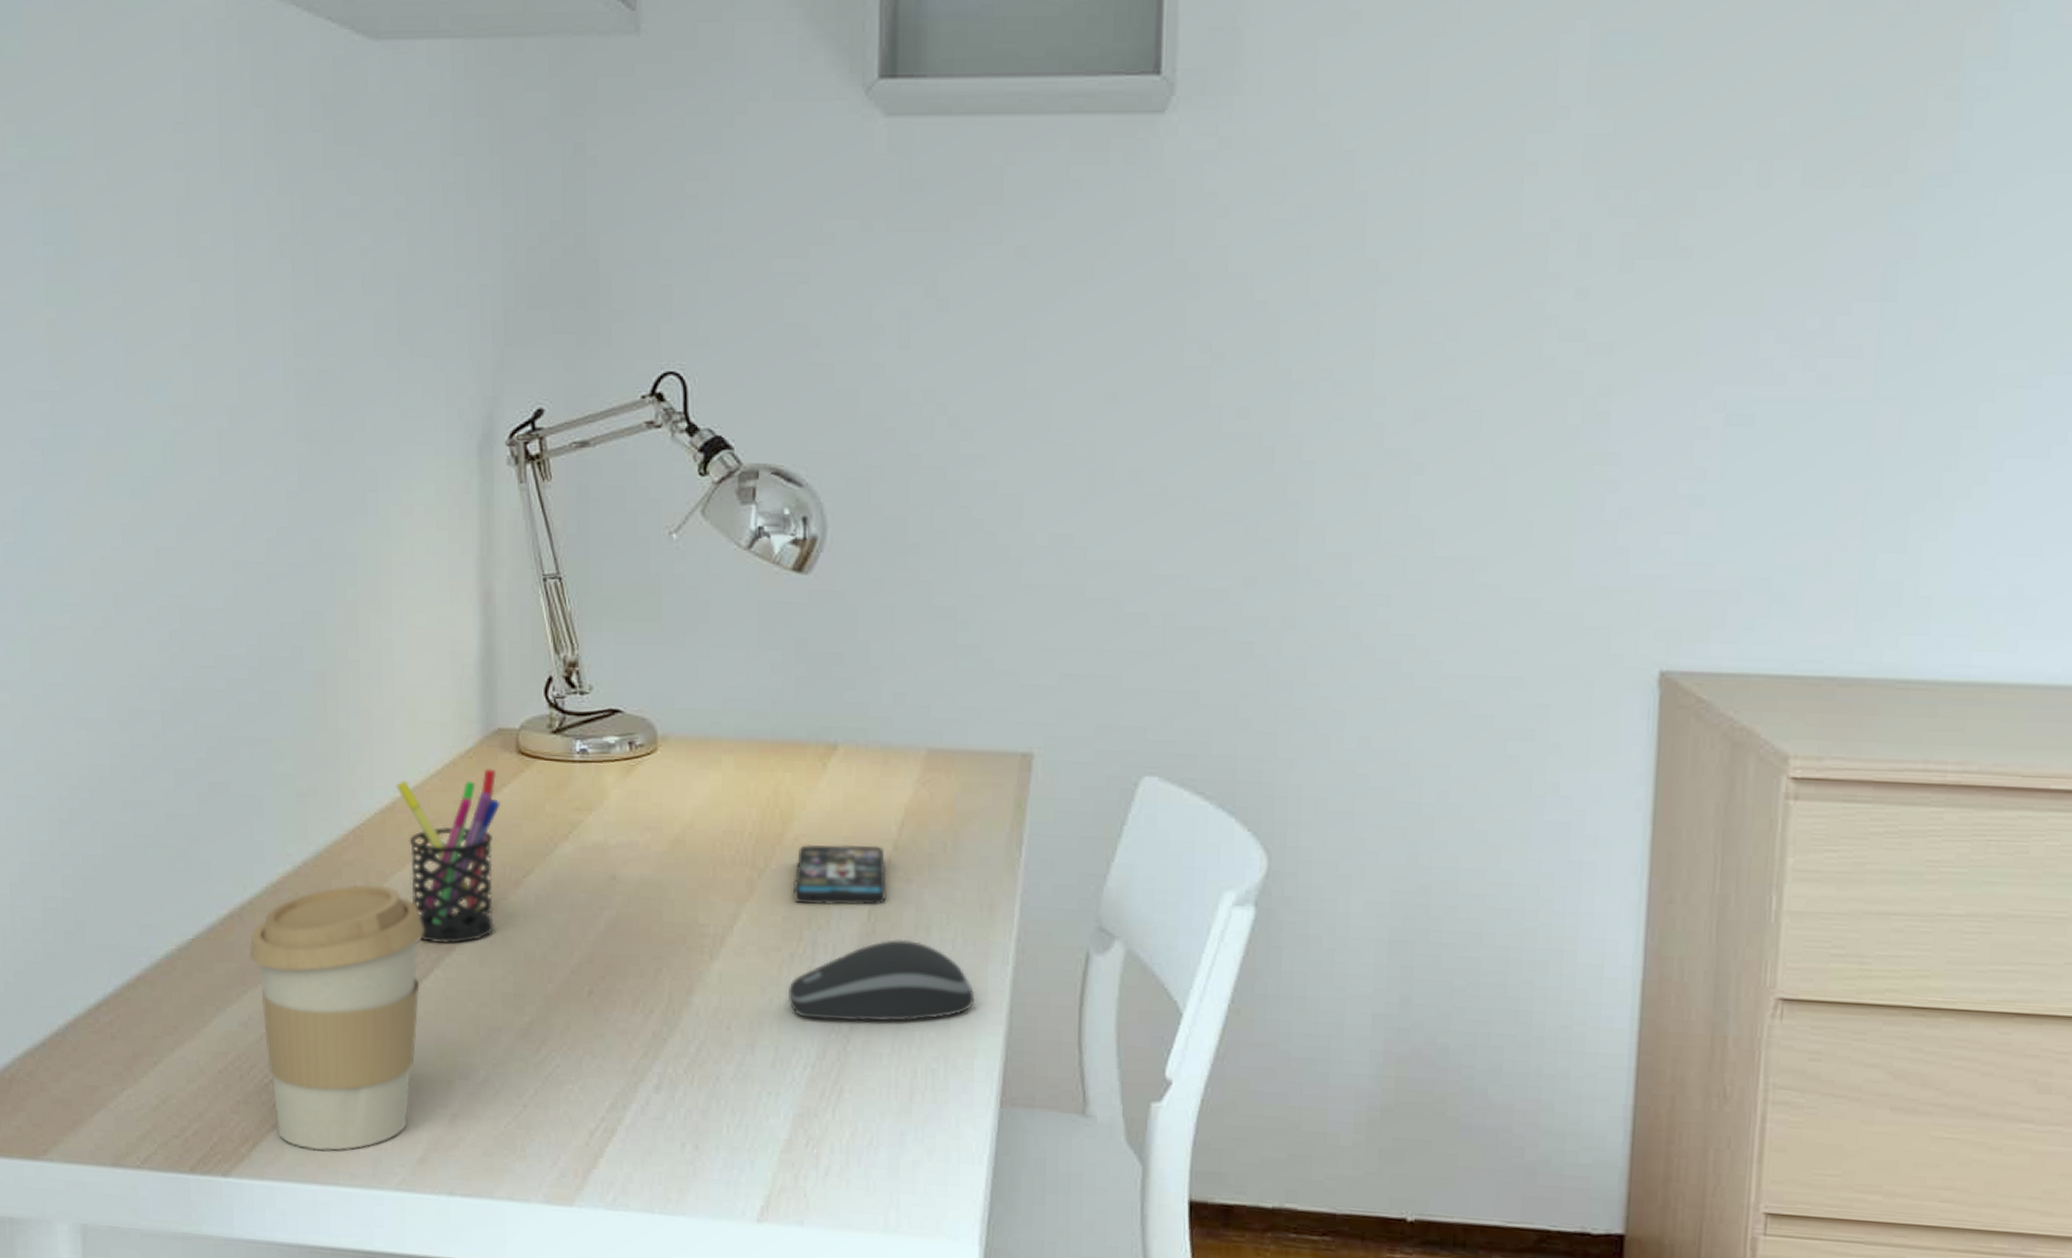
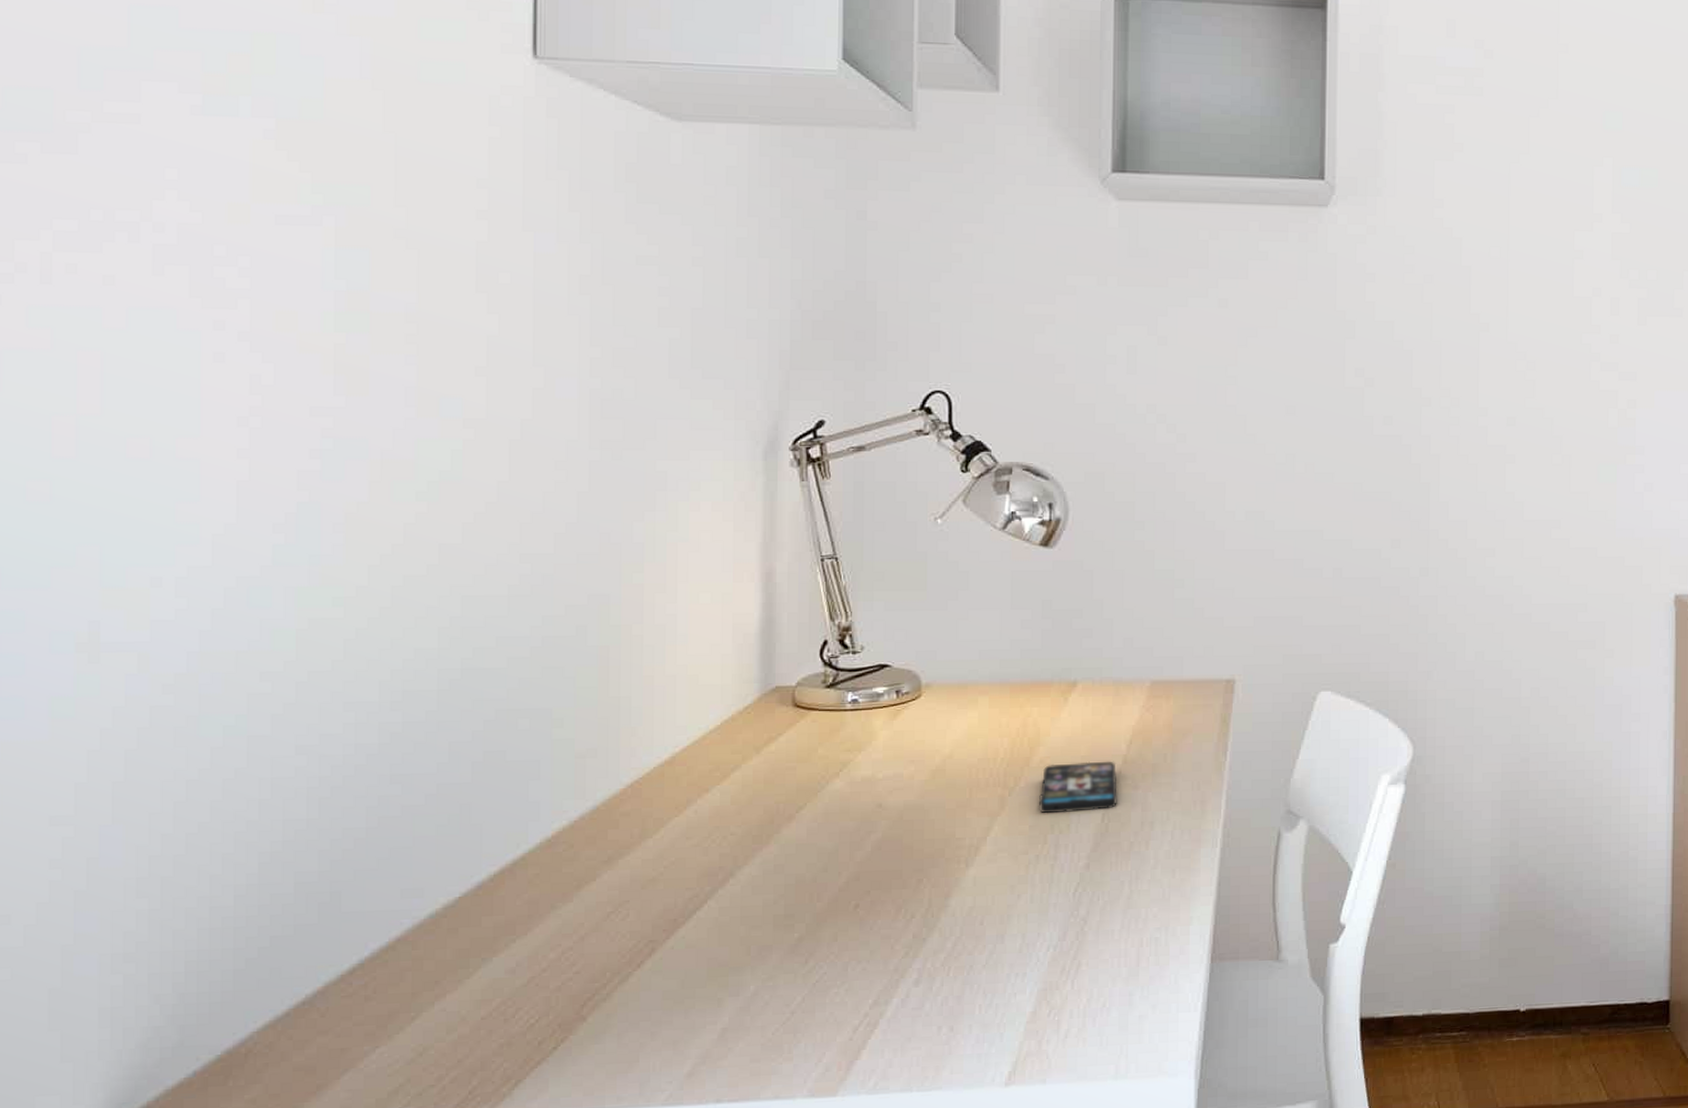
coffee cup: present [249,884,425,1151] -> none [519,831,700,1080]
pen holder: present [396,768,500,944] -> none [676,721,776,878]
computer mouse: present [789,940,974,1022] -> none [1034,835,1189,908]

